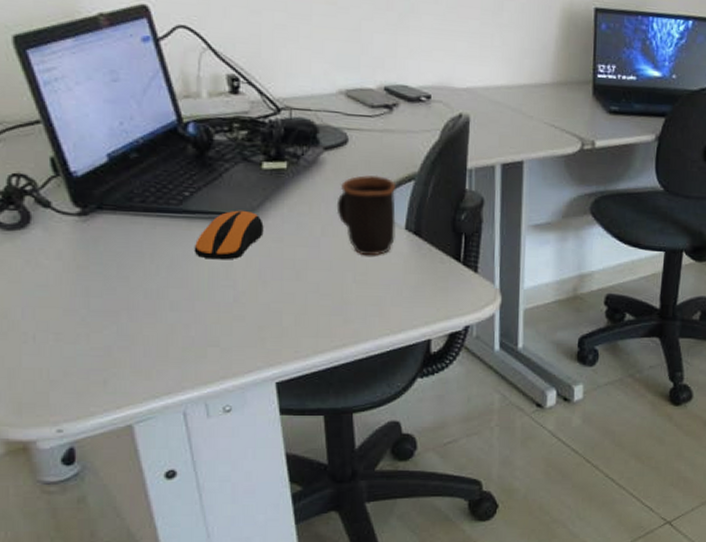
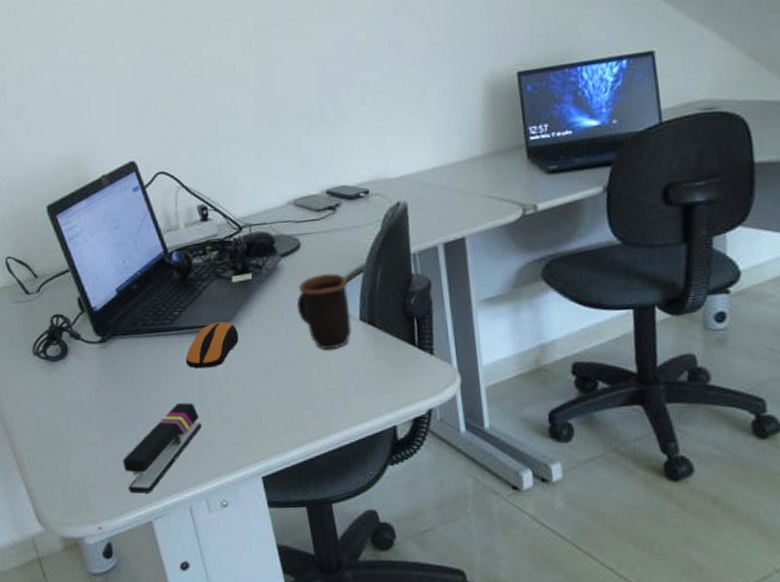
stapler: none [98,295,207,394] -> present [122,402,202,494]

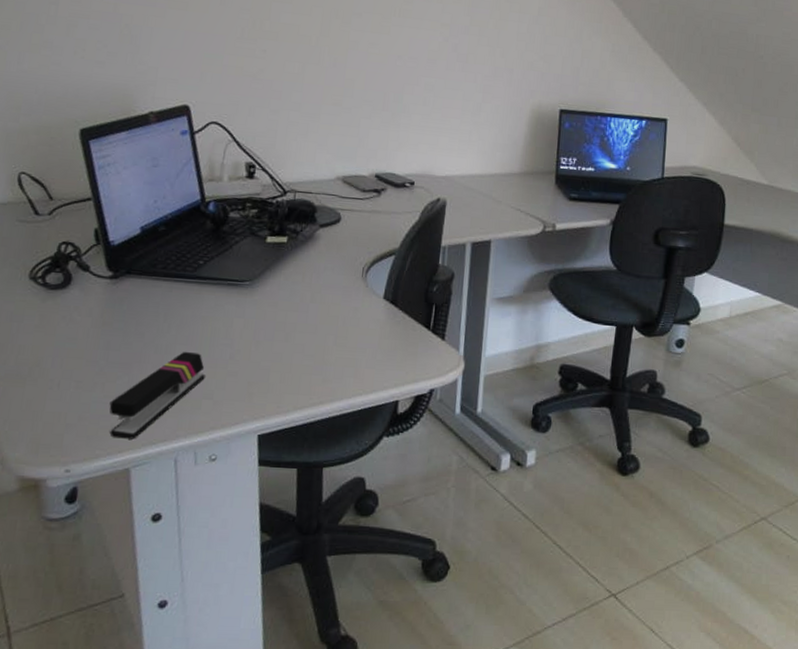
computer mouse: present [185,321,239,369] -> none [201,277,263,321]
mug: present [296,272,352,350] -> none [325,249,379,322]

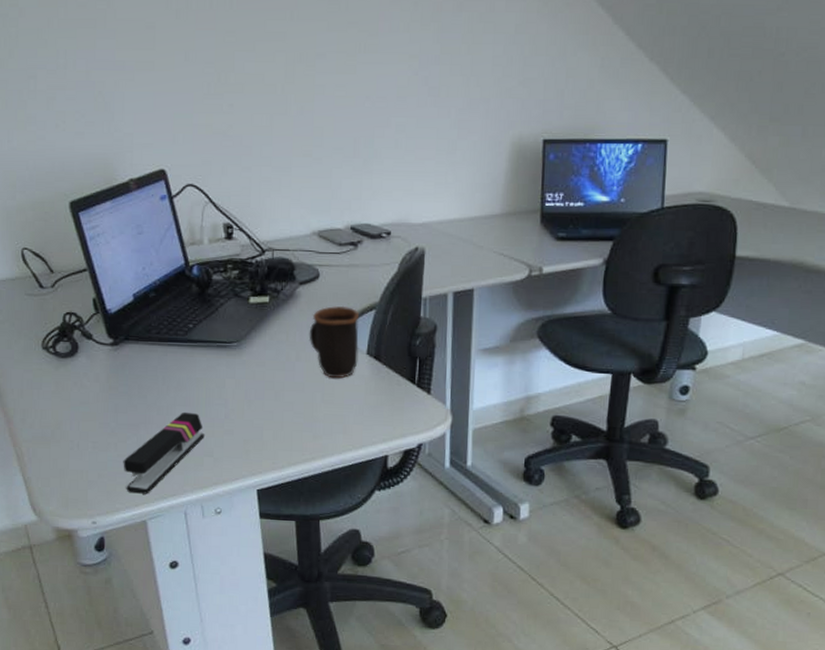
mug: none [325,249,379,322] -> present [309,305,360,379]

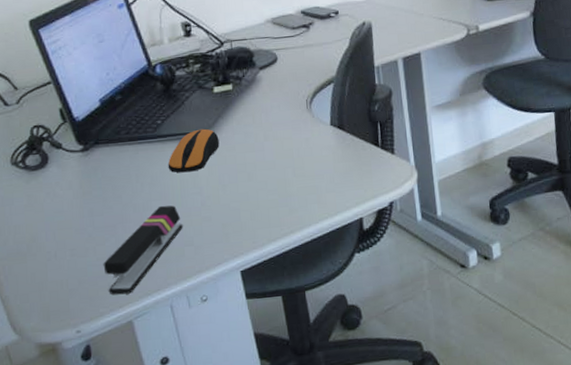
computer mouse: none [195,339,250,382] -> present [167,128,220,173]
mug: present [309,305,360,379] -> none [273,83,323,152]

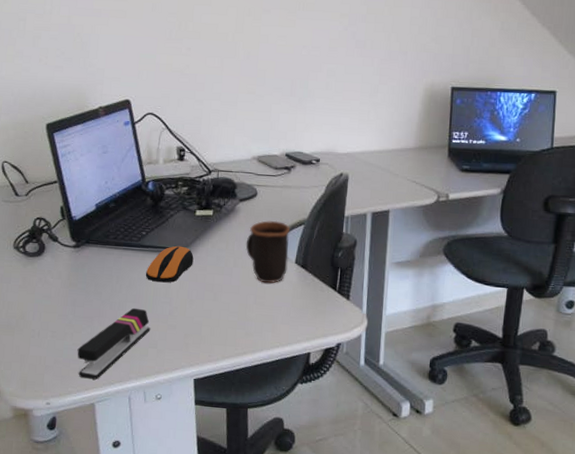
mug: none [273,83,323,152] -> present [245,220,291,284]

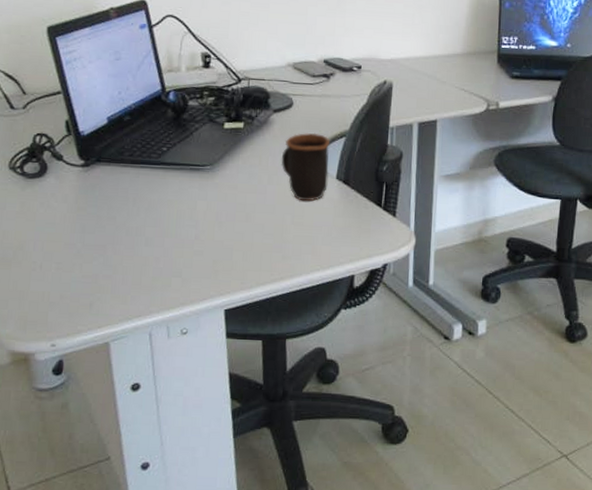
stapler: present [77,307,150,380] -> none [87,232,174,315]
computer mouse: present [145,245,194,283] -> none [167,162,223,204]

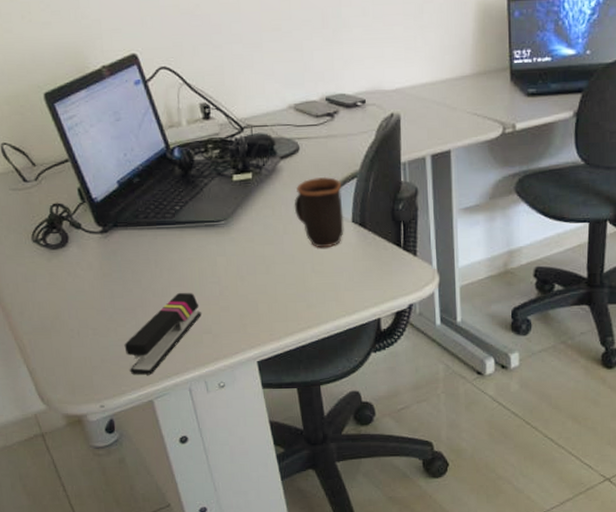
stapler: none [87,232,174,315] -> present [124,292,201,375]

